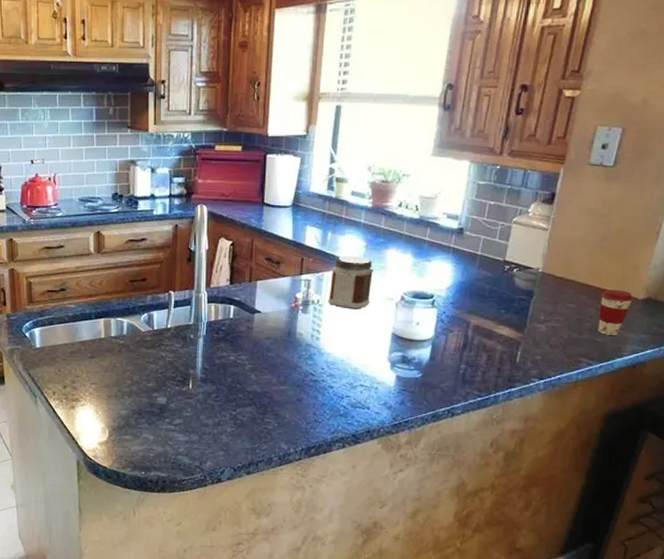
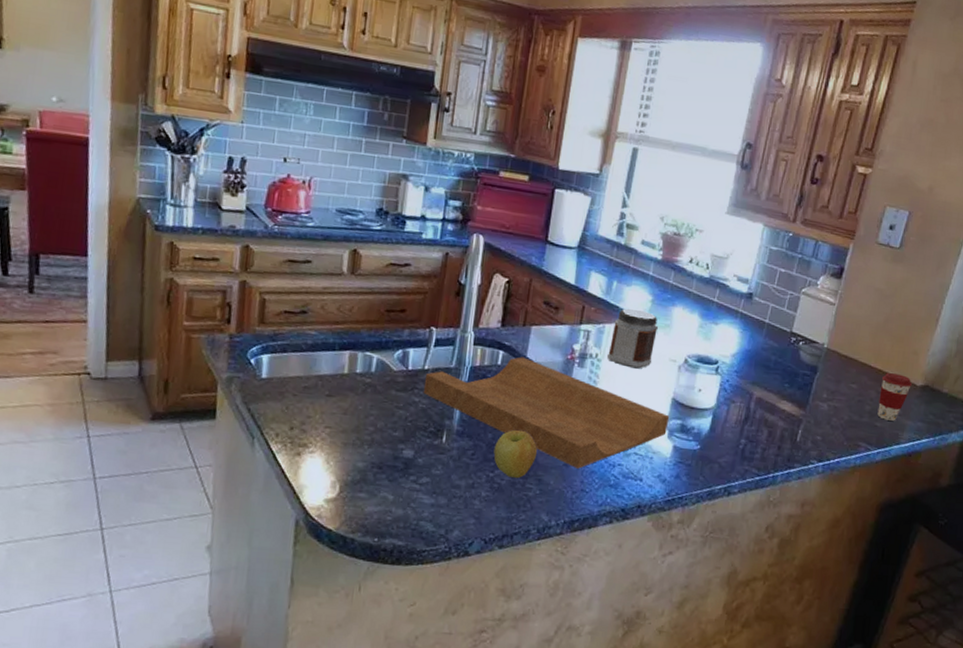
cutting board: none [168,309,391,403] -> present [423,357,670,469]
apple: none [234,373,272,415] -> present [493,429,537,479]

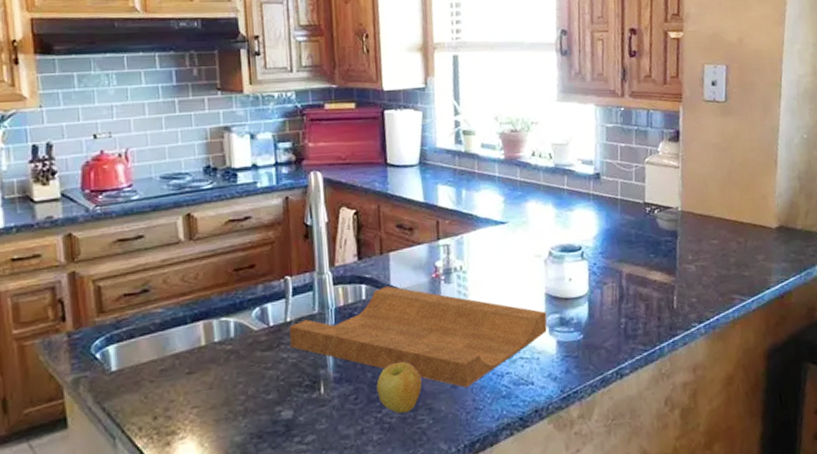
jar: present [607,308,659,369] -> none [471,212,517,273]
coffee cup: present [877,373,912,421] -> none [739,221,768,268]

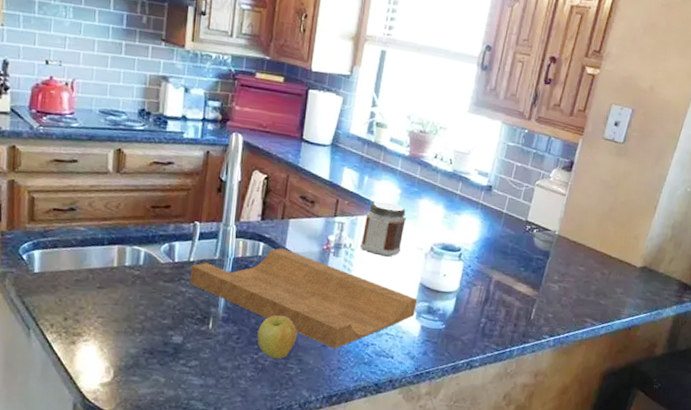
jar: none [471,212,517,273] -> present [360,201,407,257]

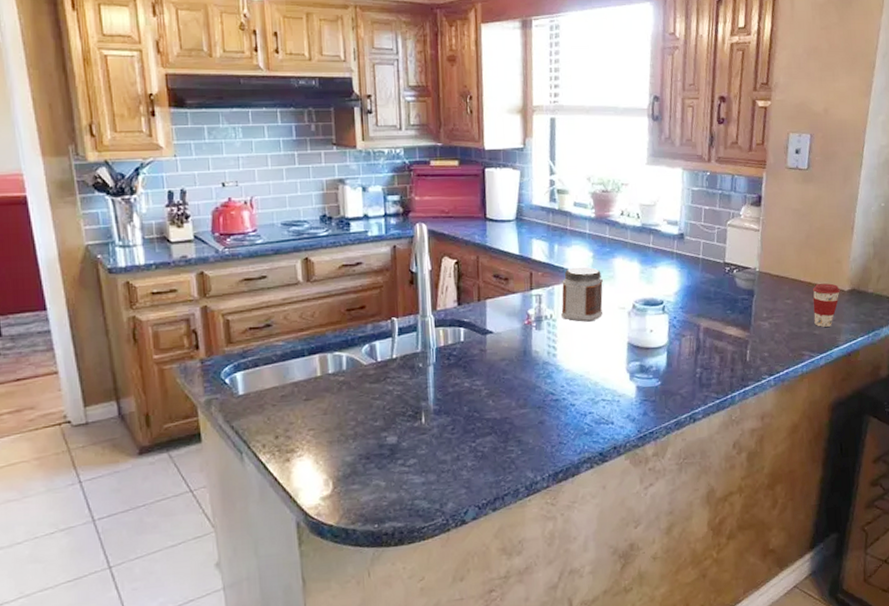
cutting board: present [189,248,418,349] -> none [394,330,629,424]
apple: present [257,315,297,360] -> none [471,398,512,444]
coffee cup: none [602,256,632,299] -> present [813,283,840,327]

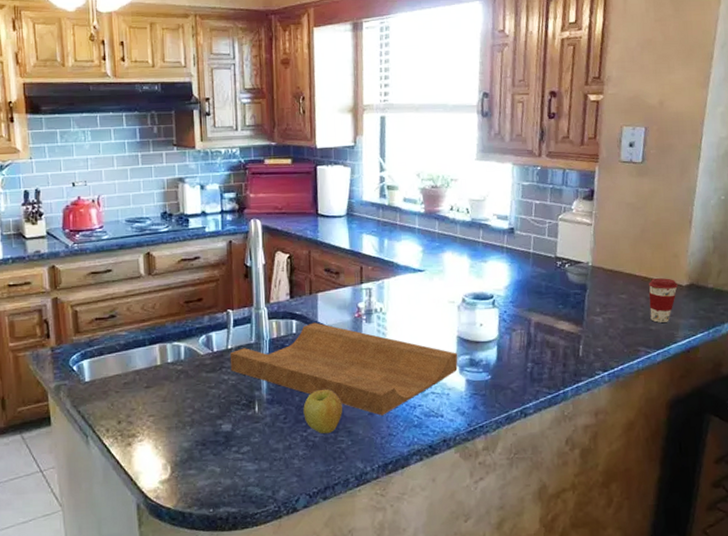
cutting board: none [394,330,629,424] -> present [229,322,458,416]
apple: none [471,398,512,444] -> present [303,389,342,434]
jar: present [561,266,604,322] -> none [391,261,433,316]

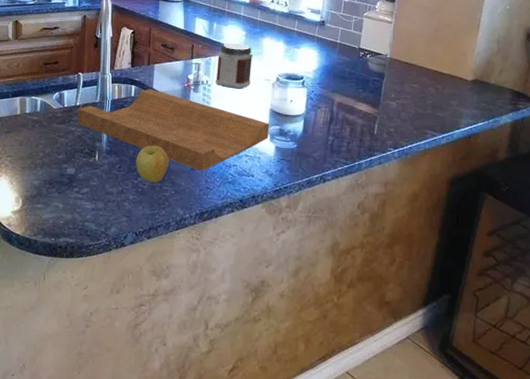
jar: none [391,261,433,316] -> present [216,43,253,89]
coffee cup: present [648,278,678,323] -> none [438,73,464,111]

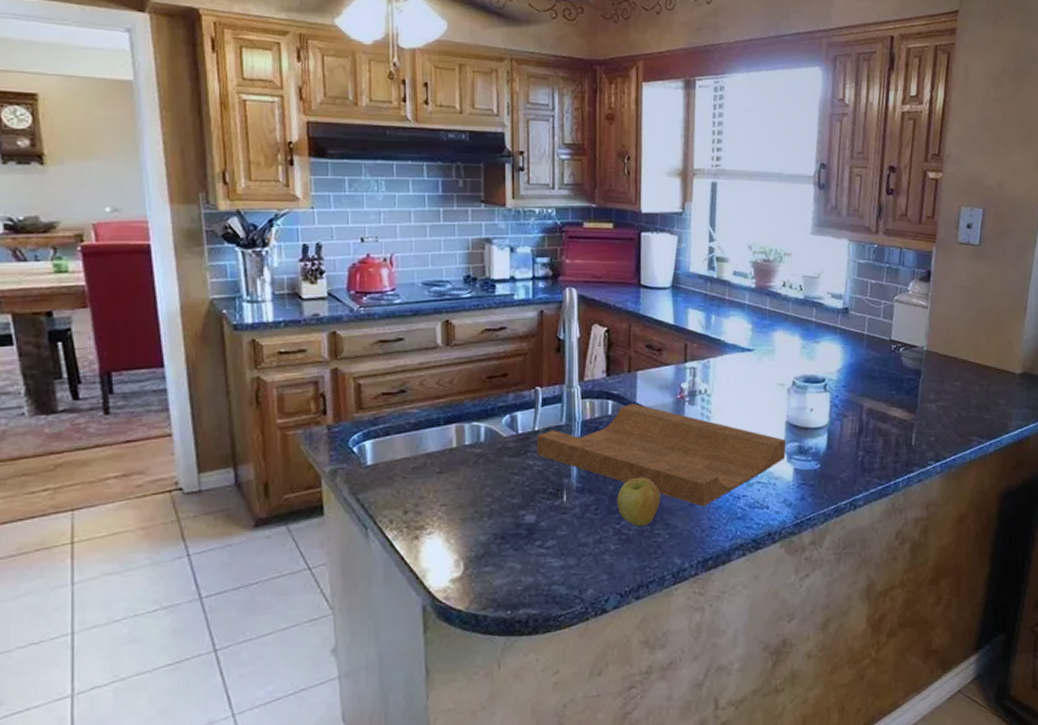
jar: present [216,43,253,89] -> none [716,339,763,398]

